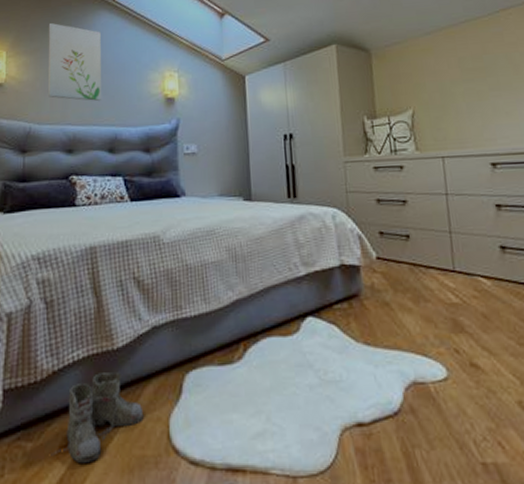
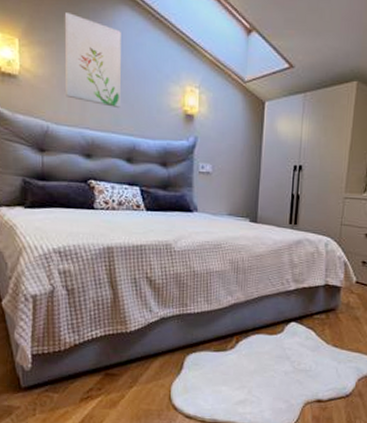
boots: present [50,372,144,462] -> none [74,349,151,411]

